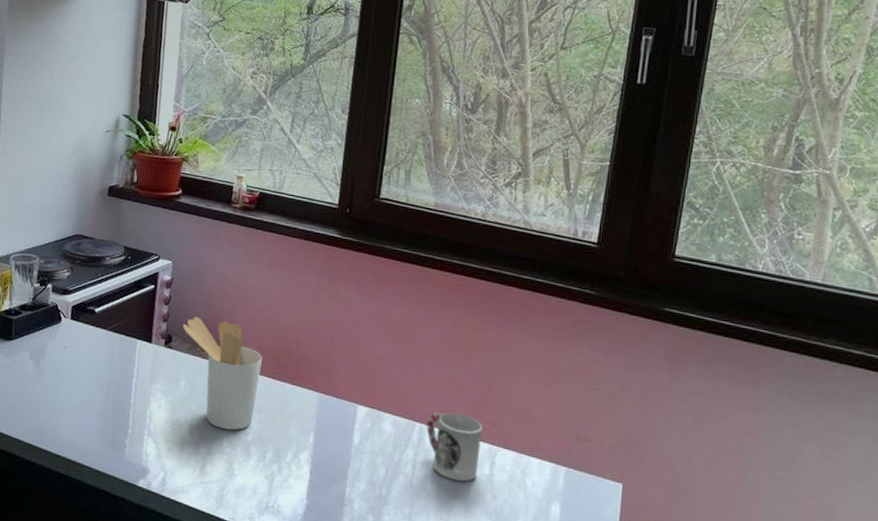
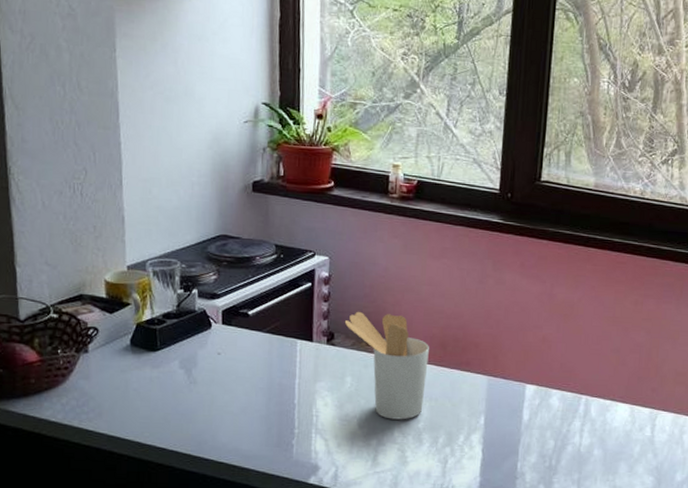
cup: present [426,412,483,482] -> none [592,383,644,445]

